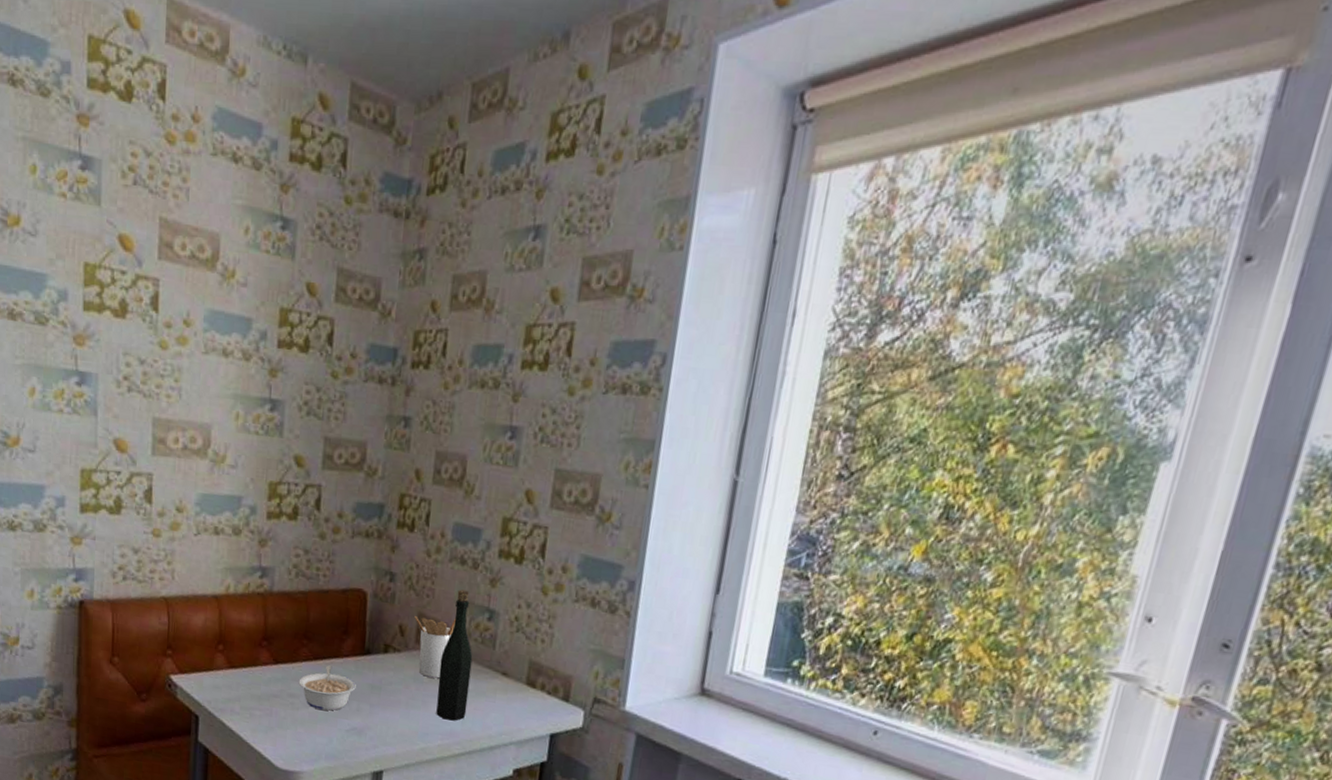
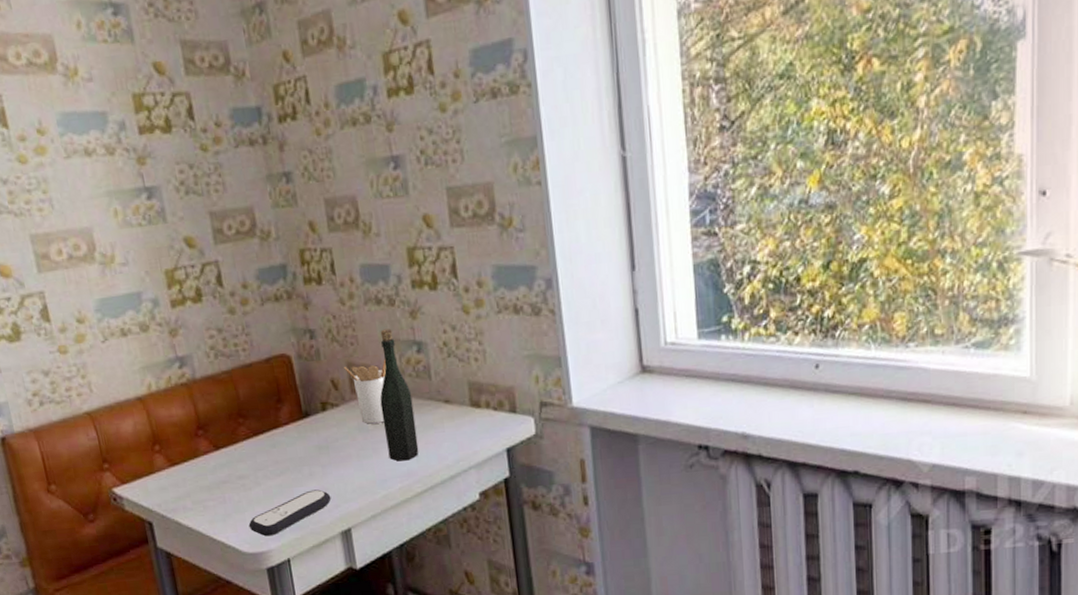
remote control: none [287,724,372,759] -> present [248,489,331,537]
legume: present [298,665,356,711] -> none [244,437,303,484]

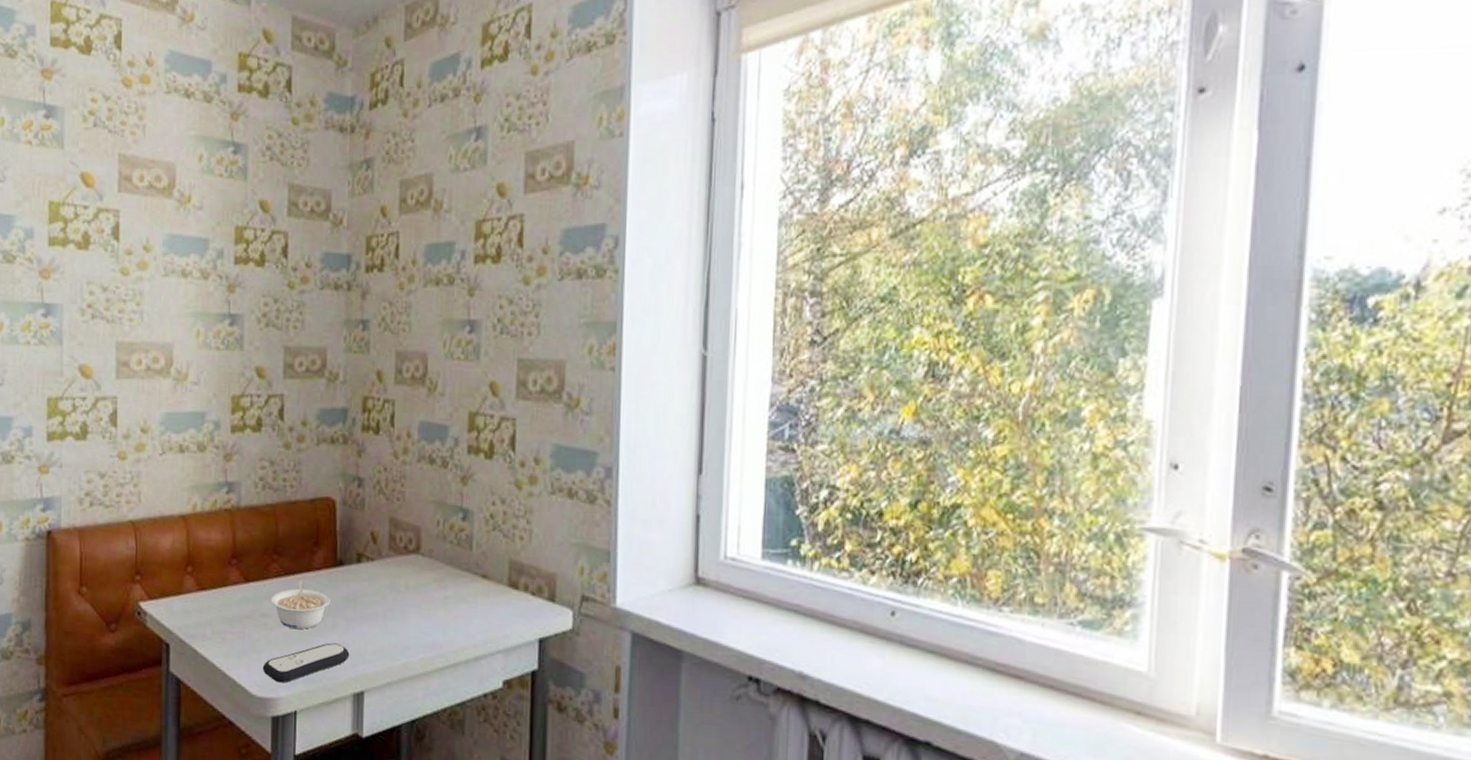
legume: none [244,437,303,484] -> present [270,580,330,629]
utensil holder: present [344,359,387,424] -> none [386,520,429,586]
bottle: present [380,328,419,462] -> none [415,490,450,631]

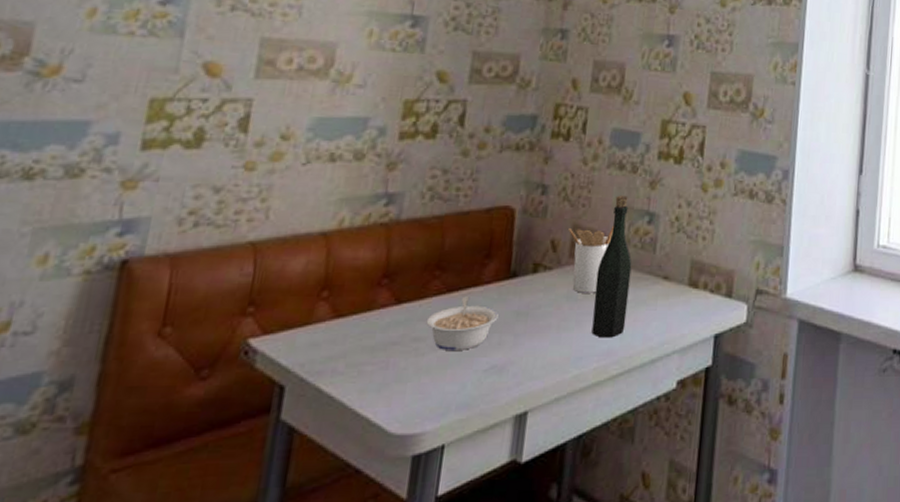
remote control: present [262,642,350,683] -> none [406,362,515,415]
utensil holder: none [386,520,429,586] -> present [569,226,614,293]
bottle: none [415,490,450,631] -> present [591,195,632,338]

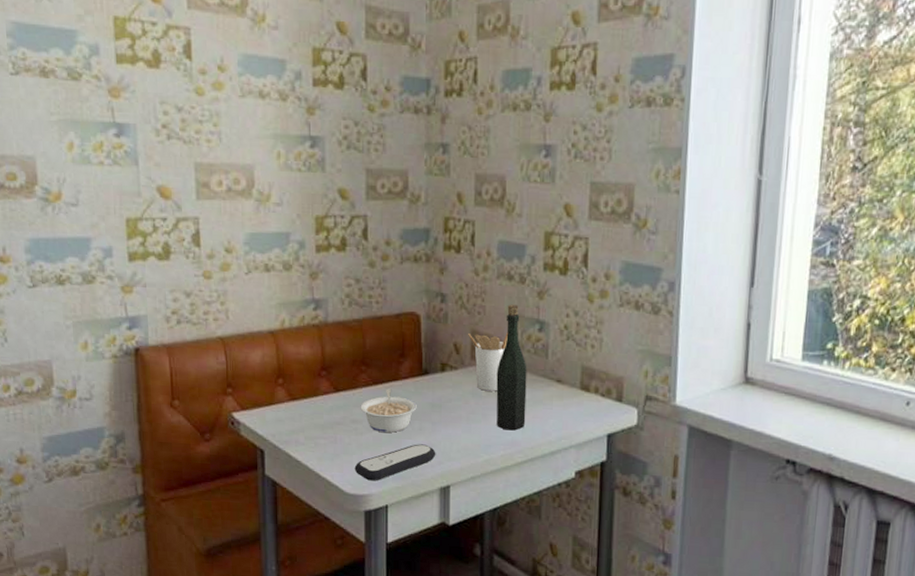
remote control: none [406,362,515,415] -> present [354,444,436,481]

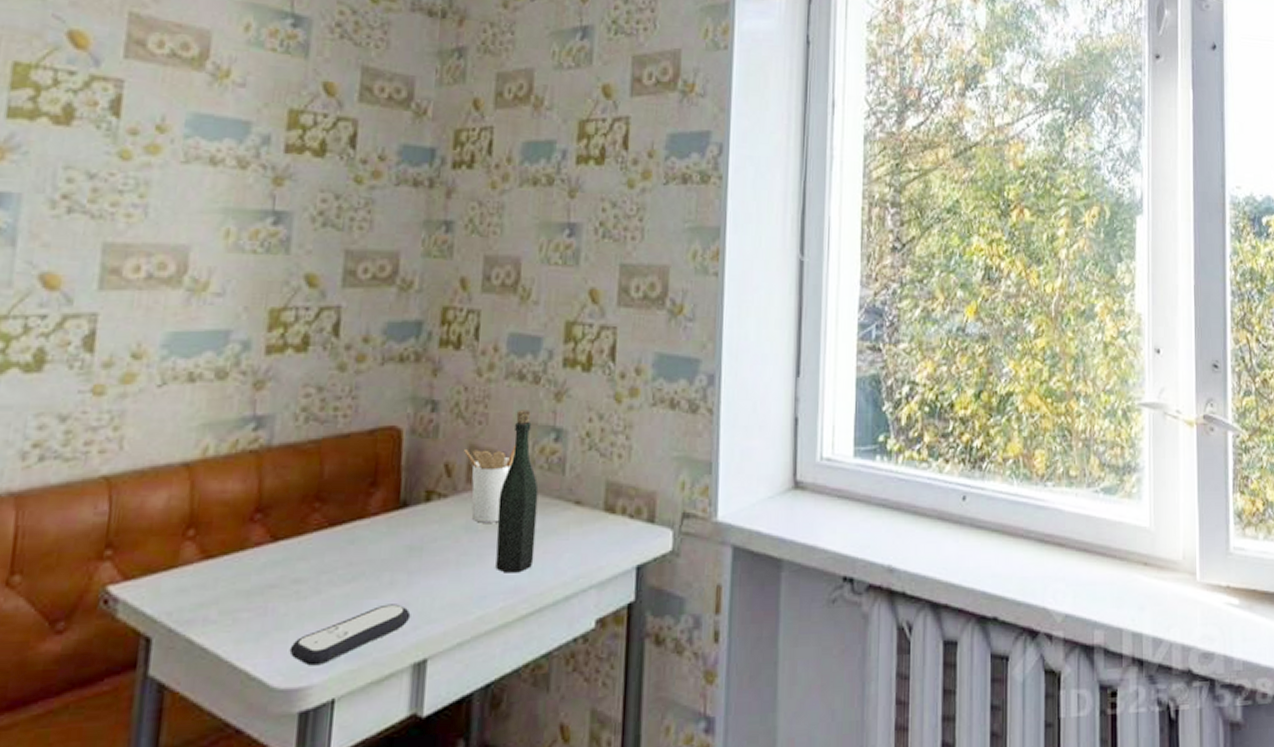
legume: present [360,388,417,433] -> none [307,530,389,593]

